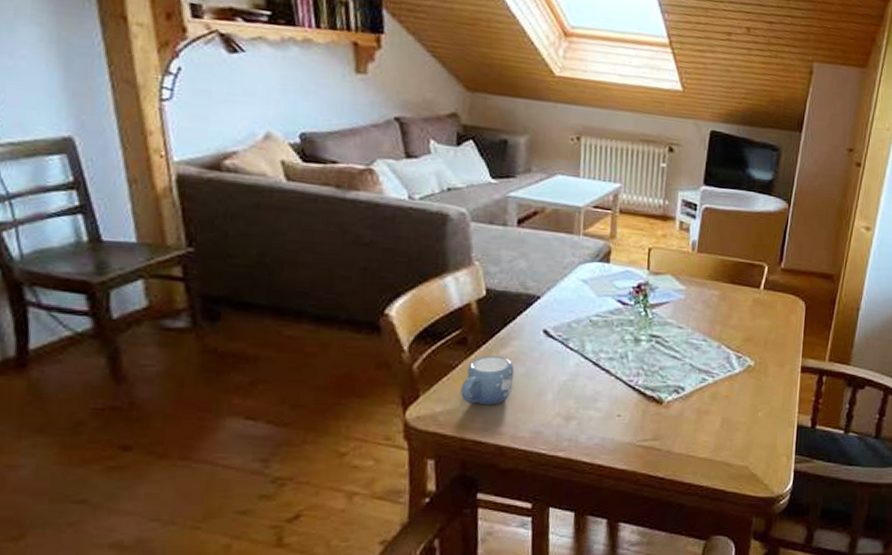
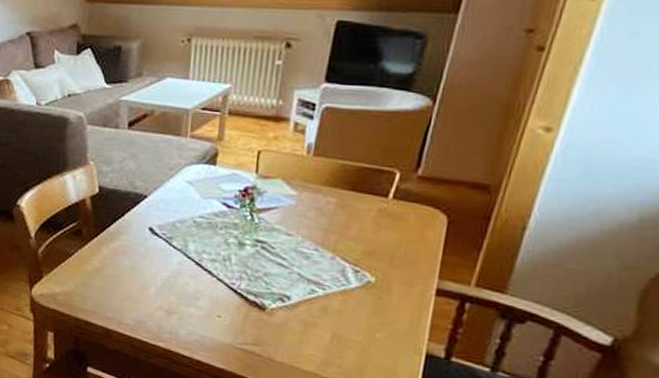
mug: present [461,355,515,406] -> none [75,247,122,292]

